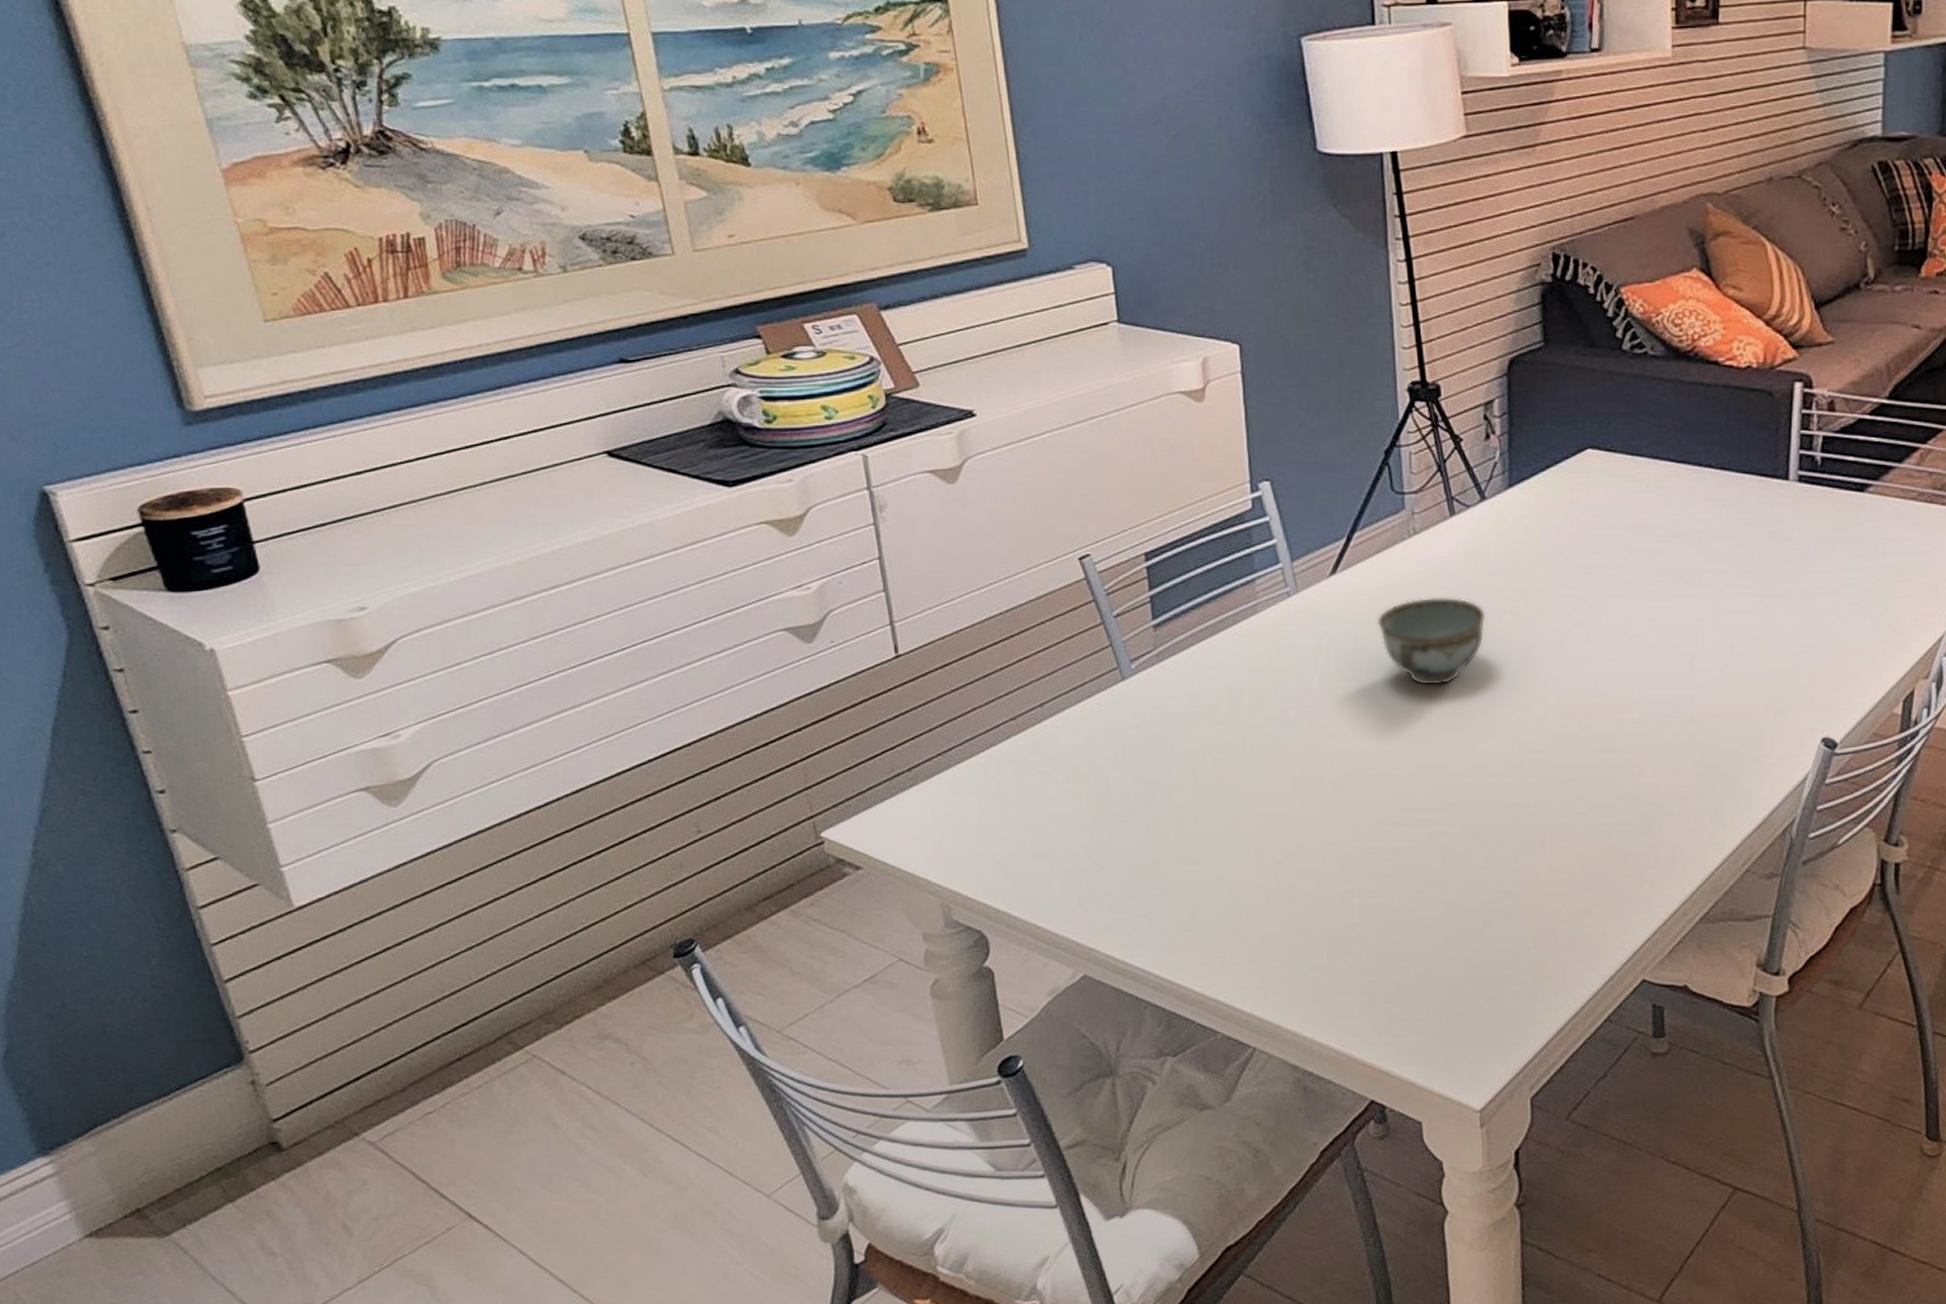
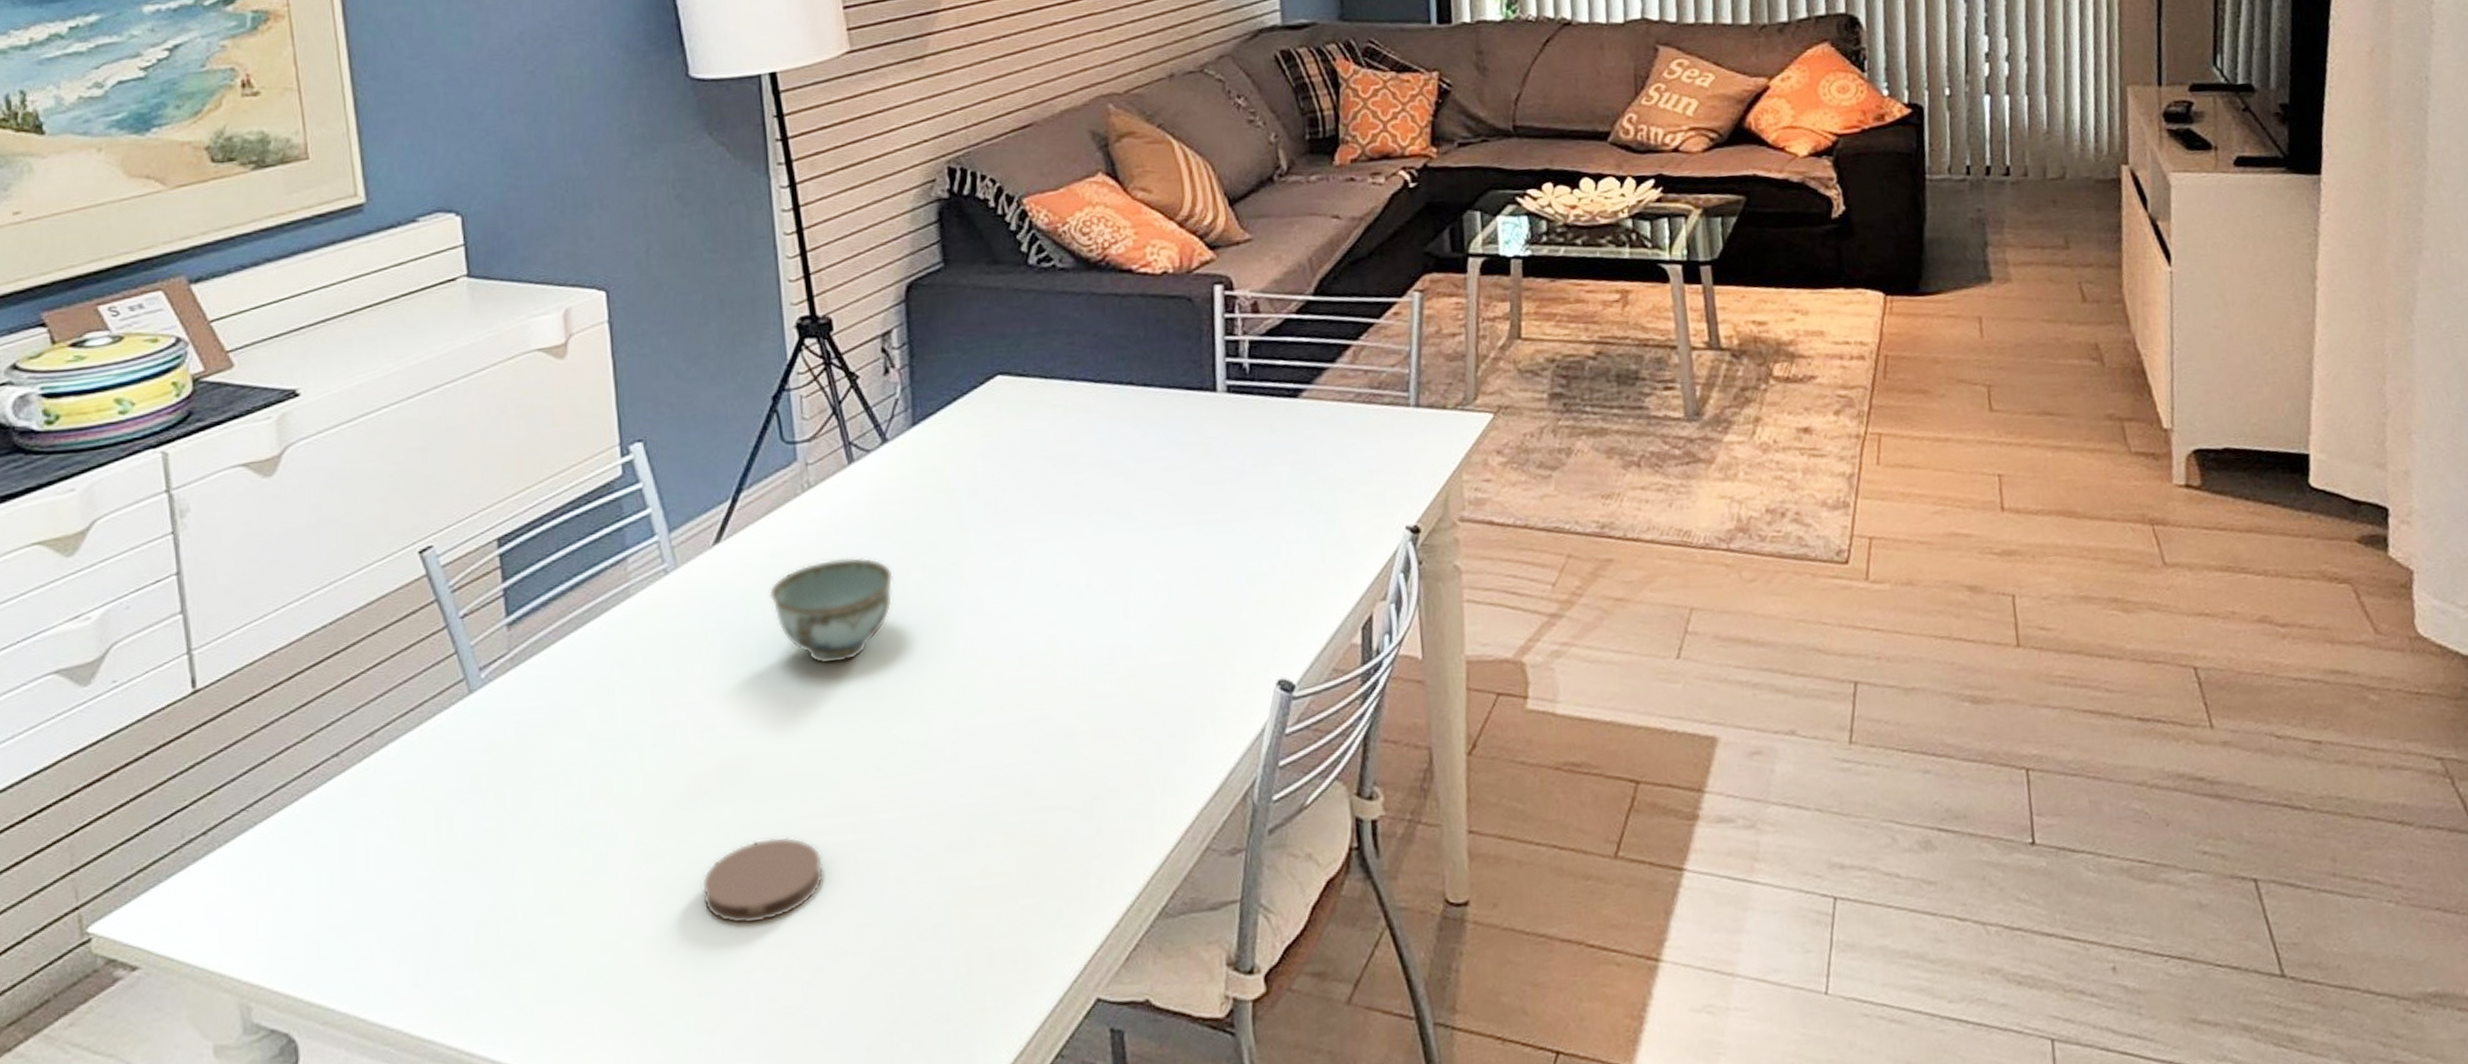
coaster: none [1313,822,1417,889] -> present [701,836,824,925]

